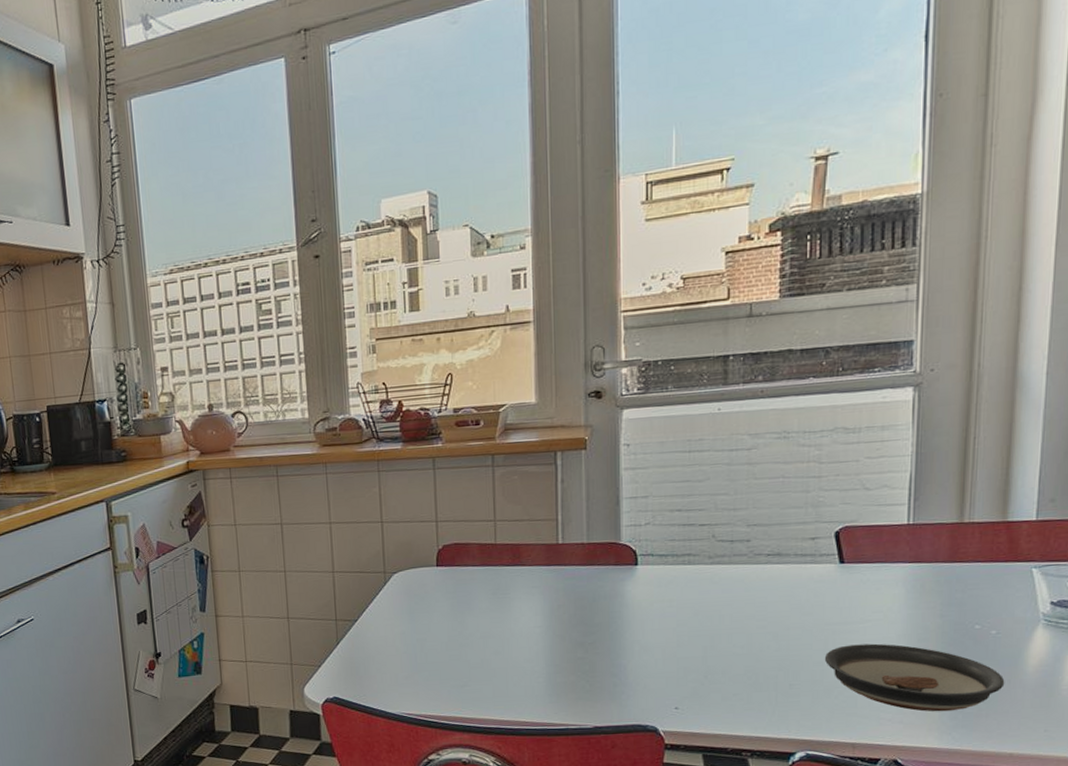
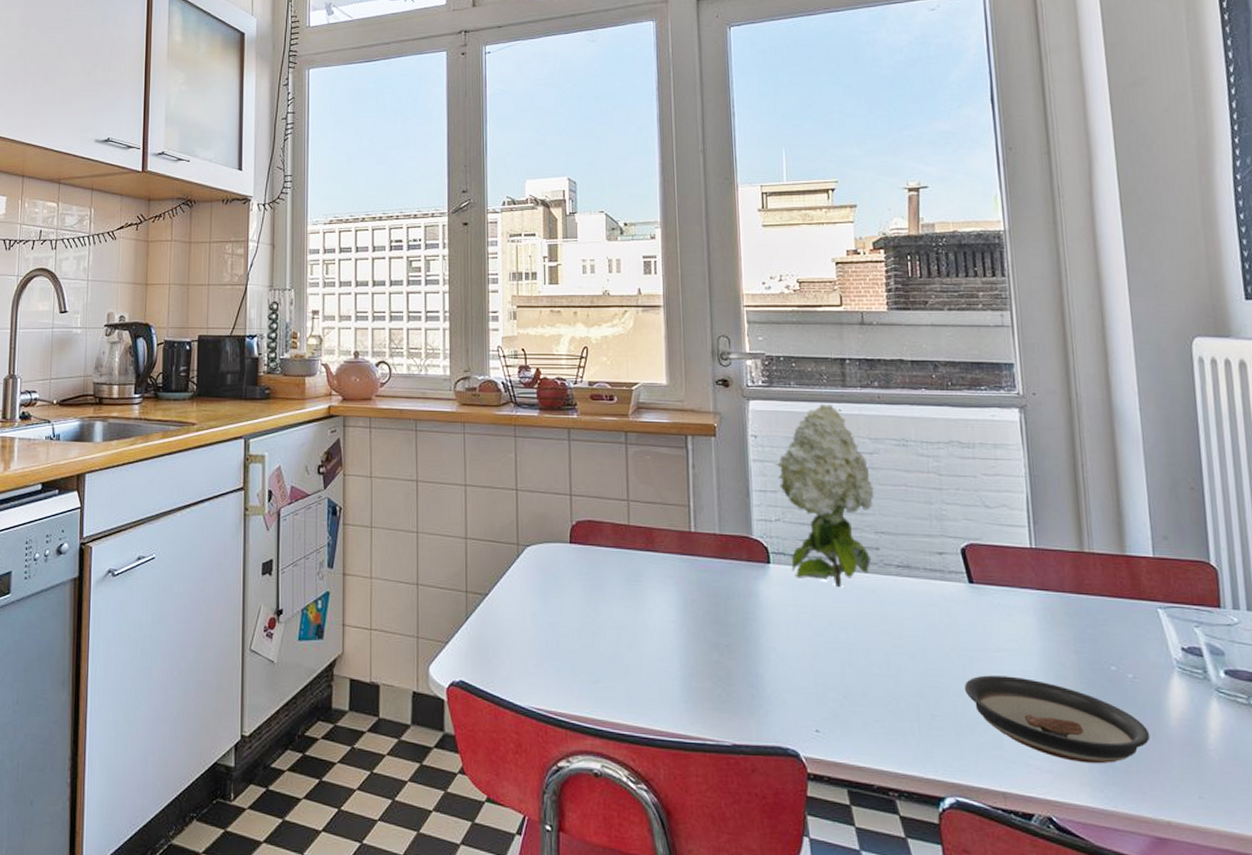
flower: none [647,405,749,581] -> present [774,404,874,588]

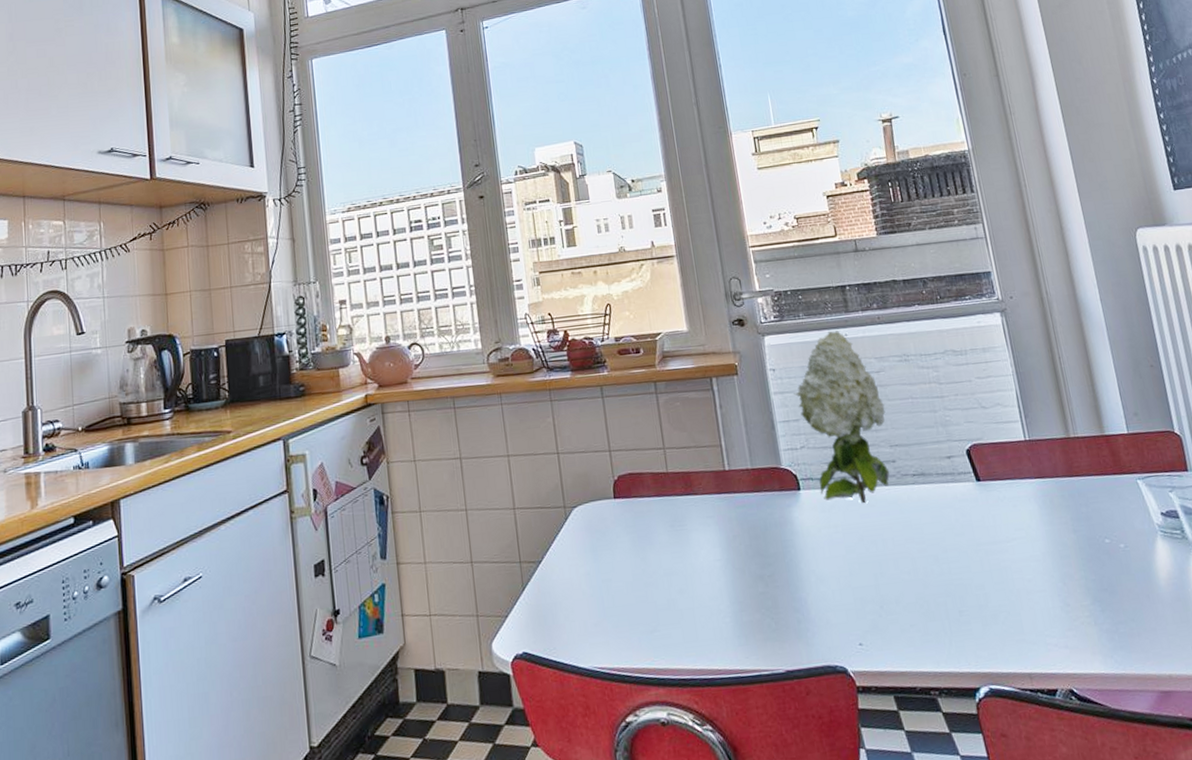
saucer: present [965,675,1150,764] -> none [984,562,1146,634]

